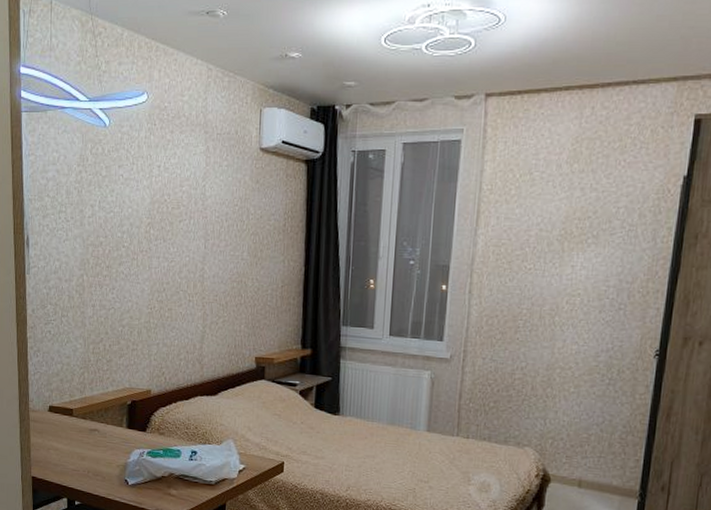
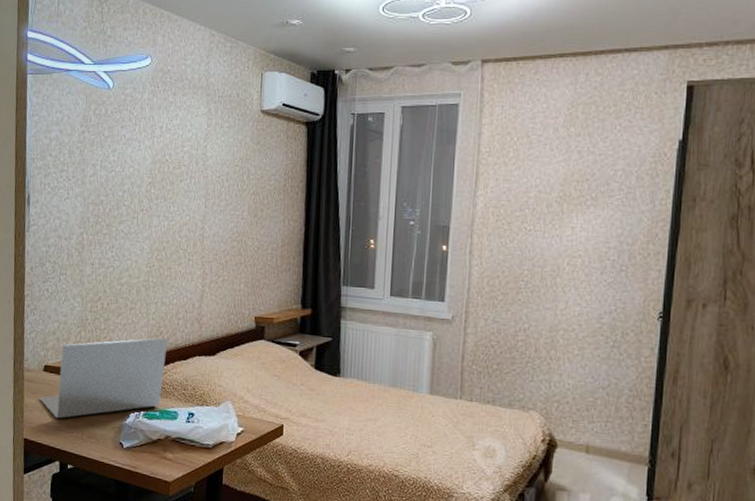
laptop: none [45,378,170,457] -> present [39,337,168,419]

